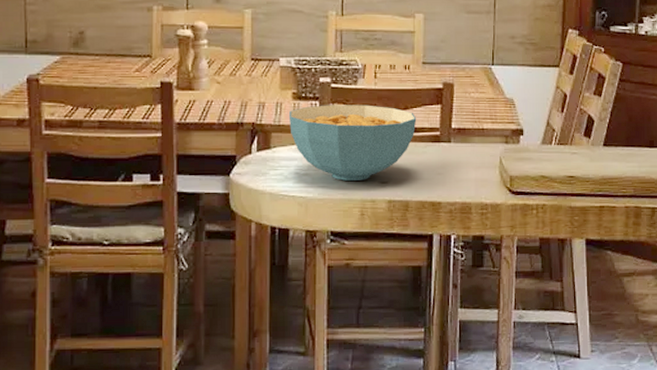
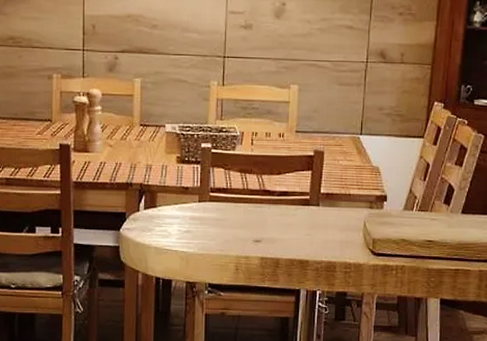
cereal bowl: present [290,105,417,181] -> none [174,168,289,238]

